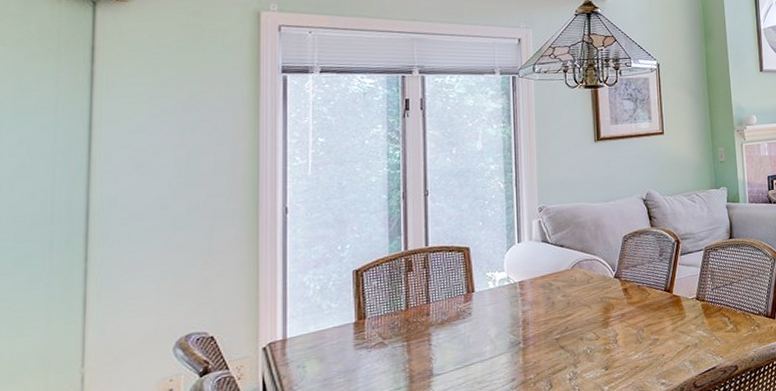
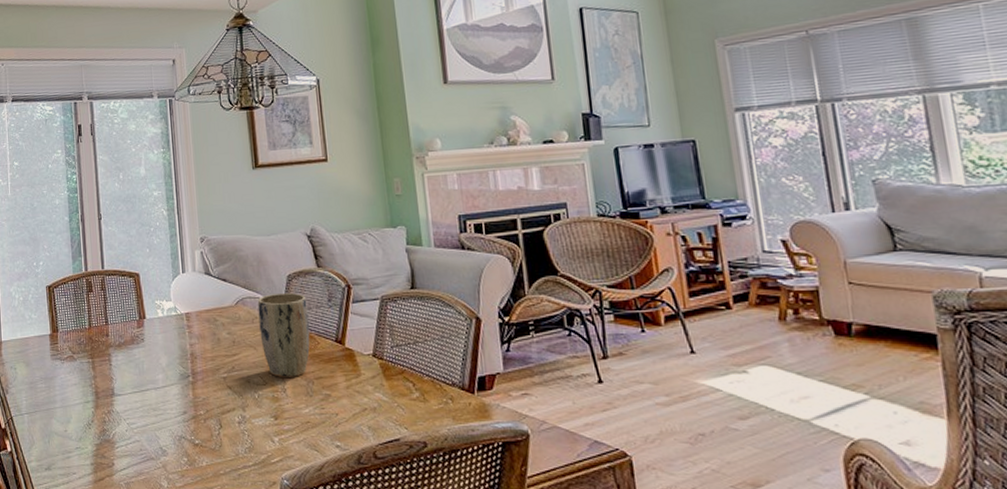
plant pot: none [594,251,642,330] -> present [257,293,310,377]

